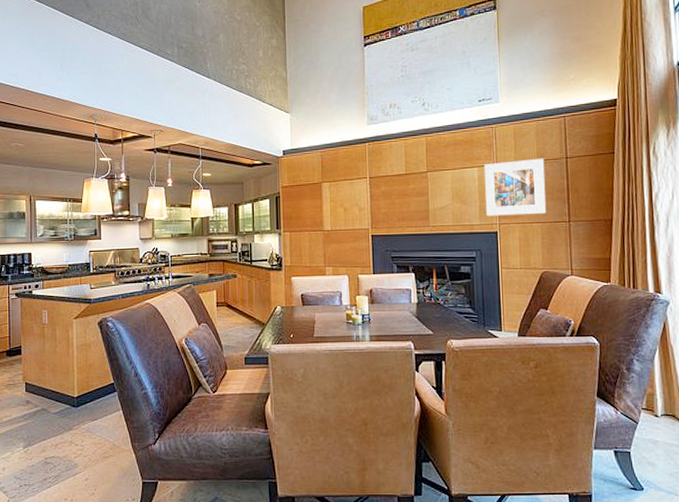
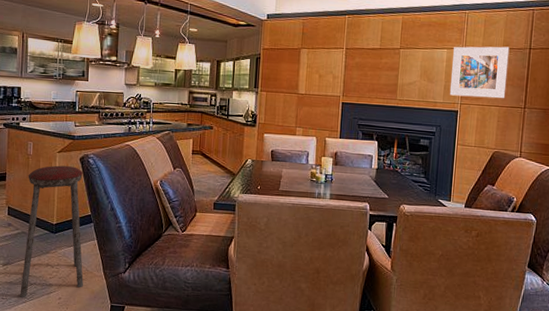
music stool: none [43,332,111,483] -> present [20,165,84,298]

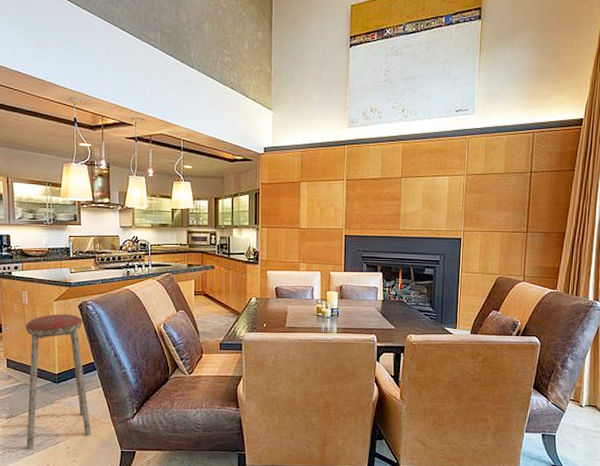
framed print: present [449,46,510,99] -> none [452,171,511,224]

